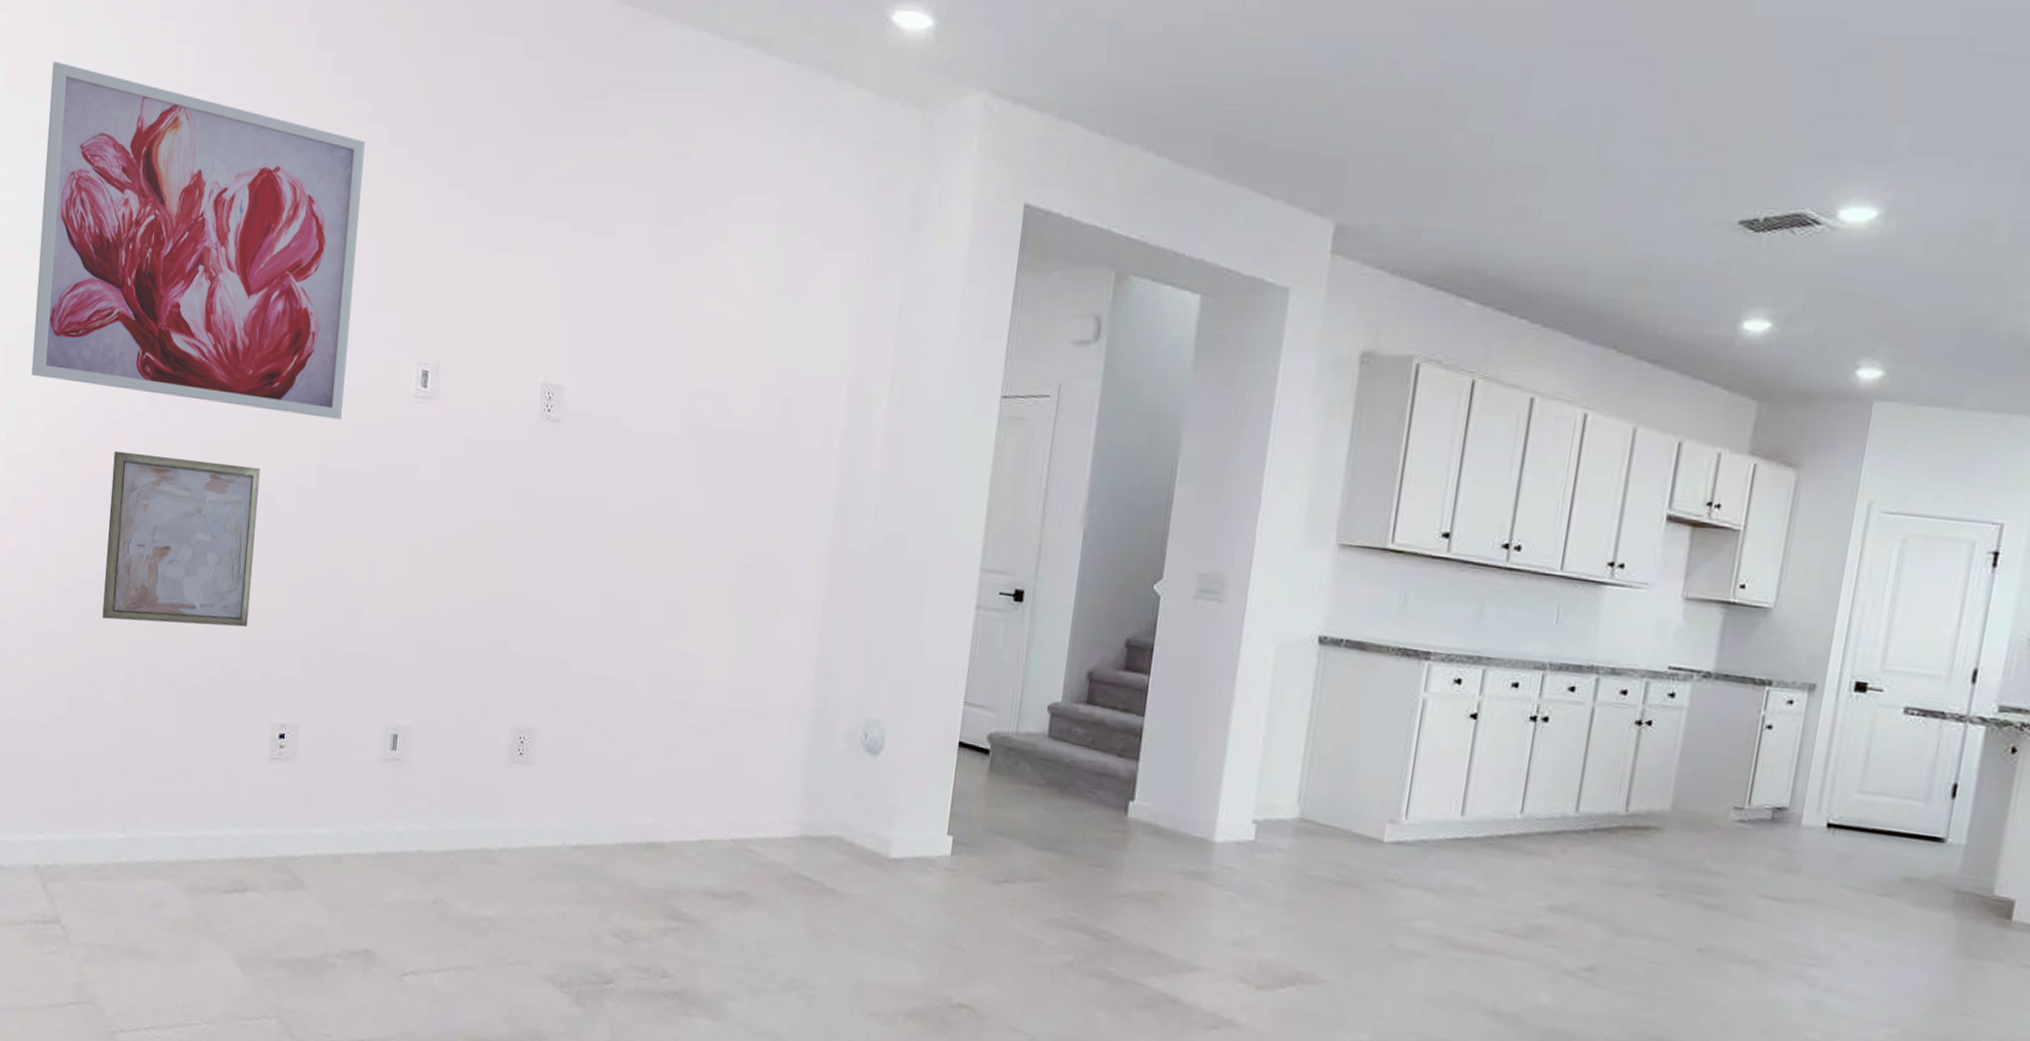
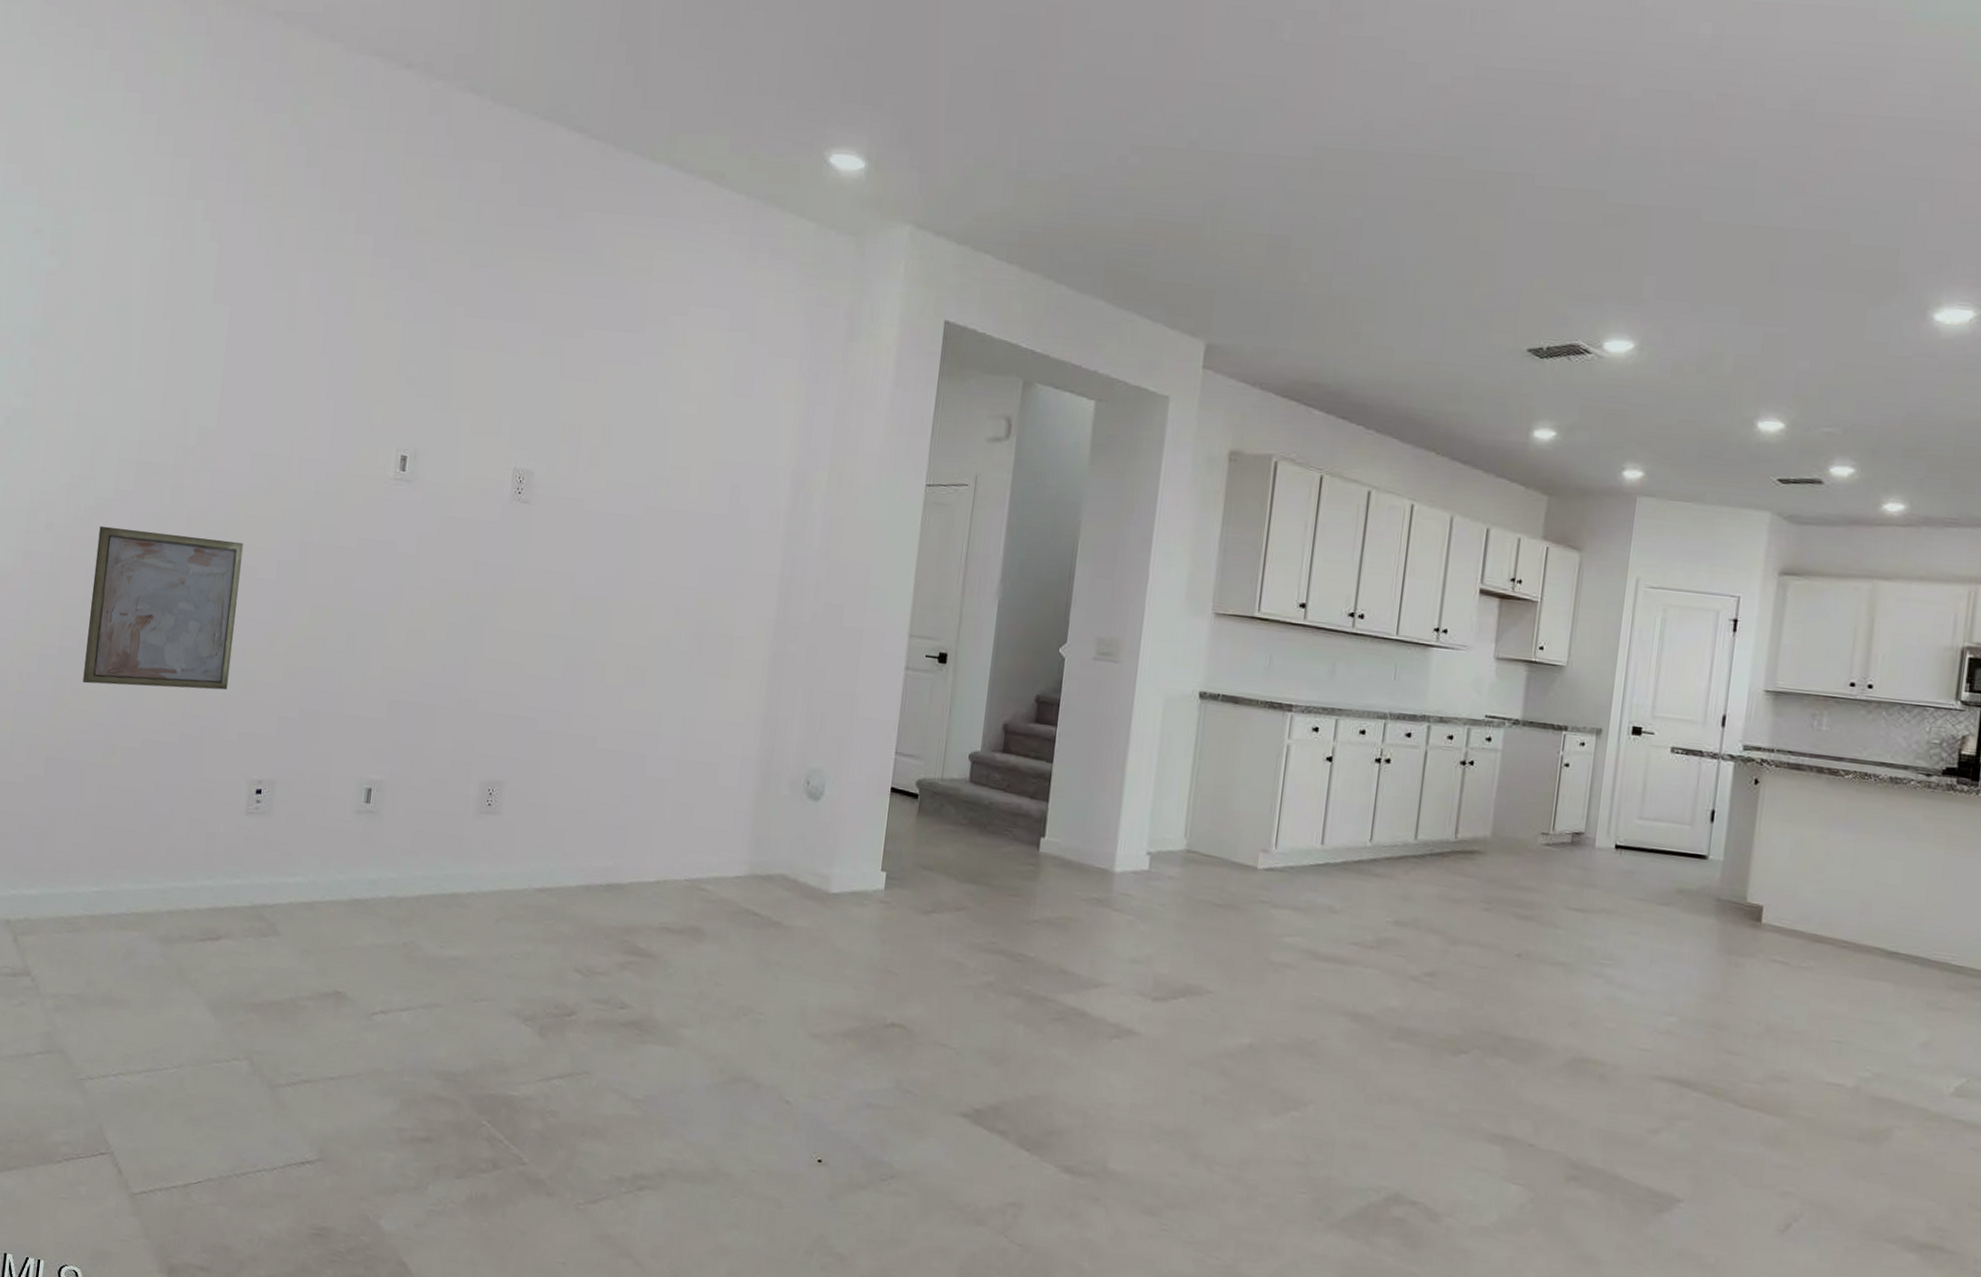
wall art: present [31,61,365,420] -> none [19,168,351,499]

